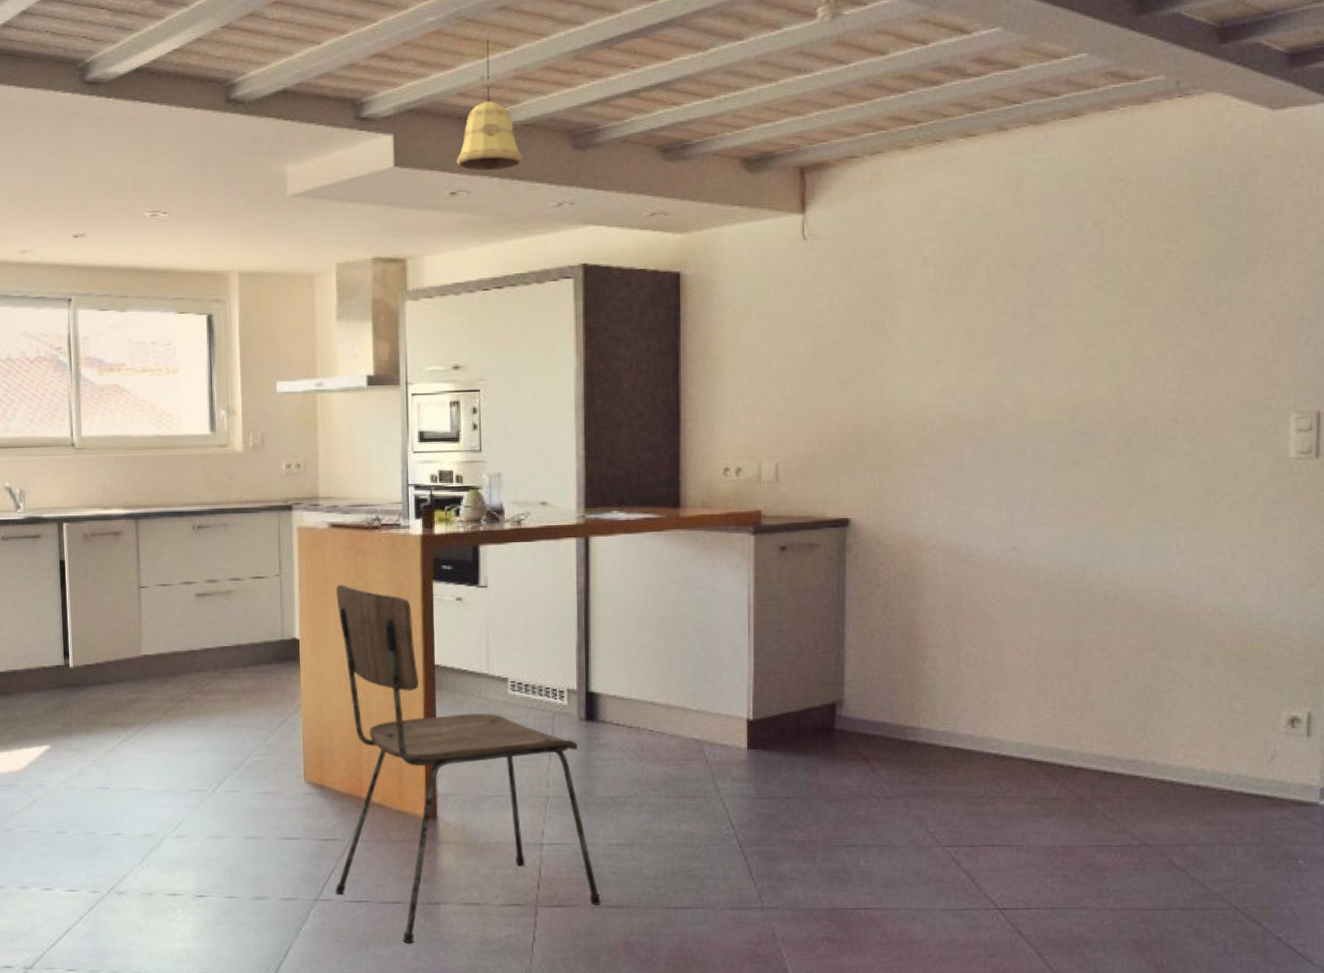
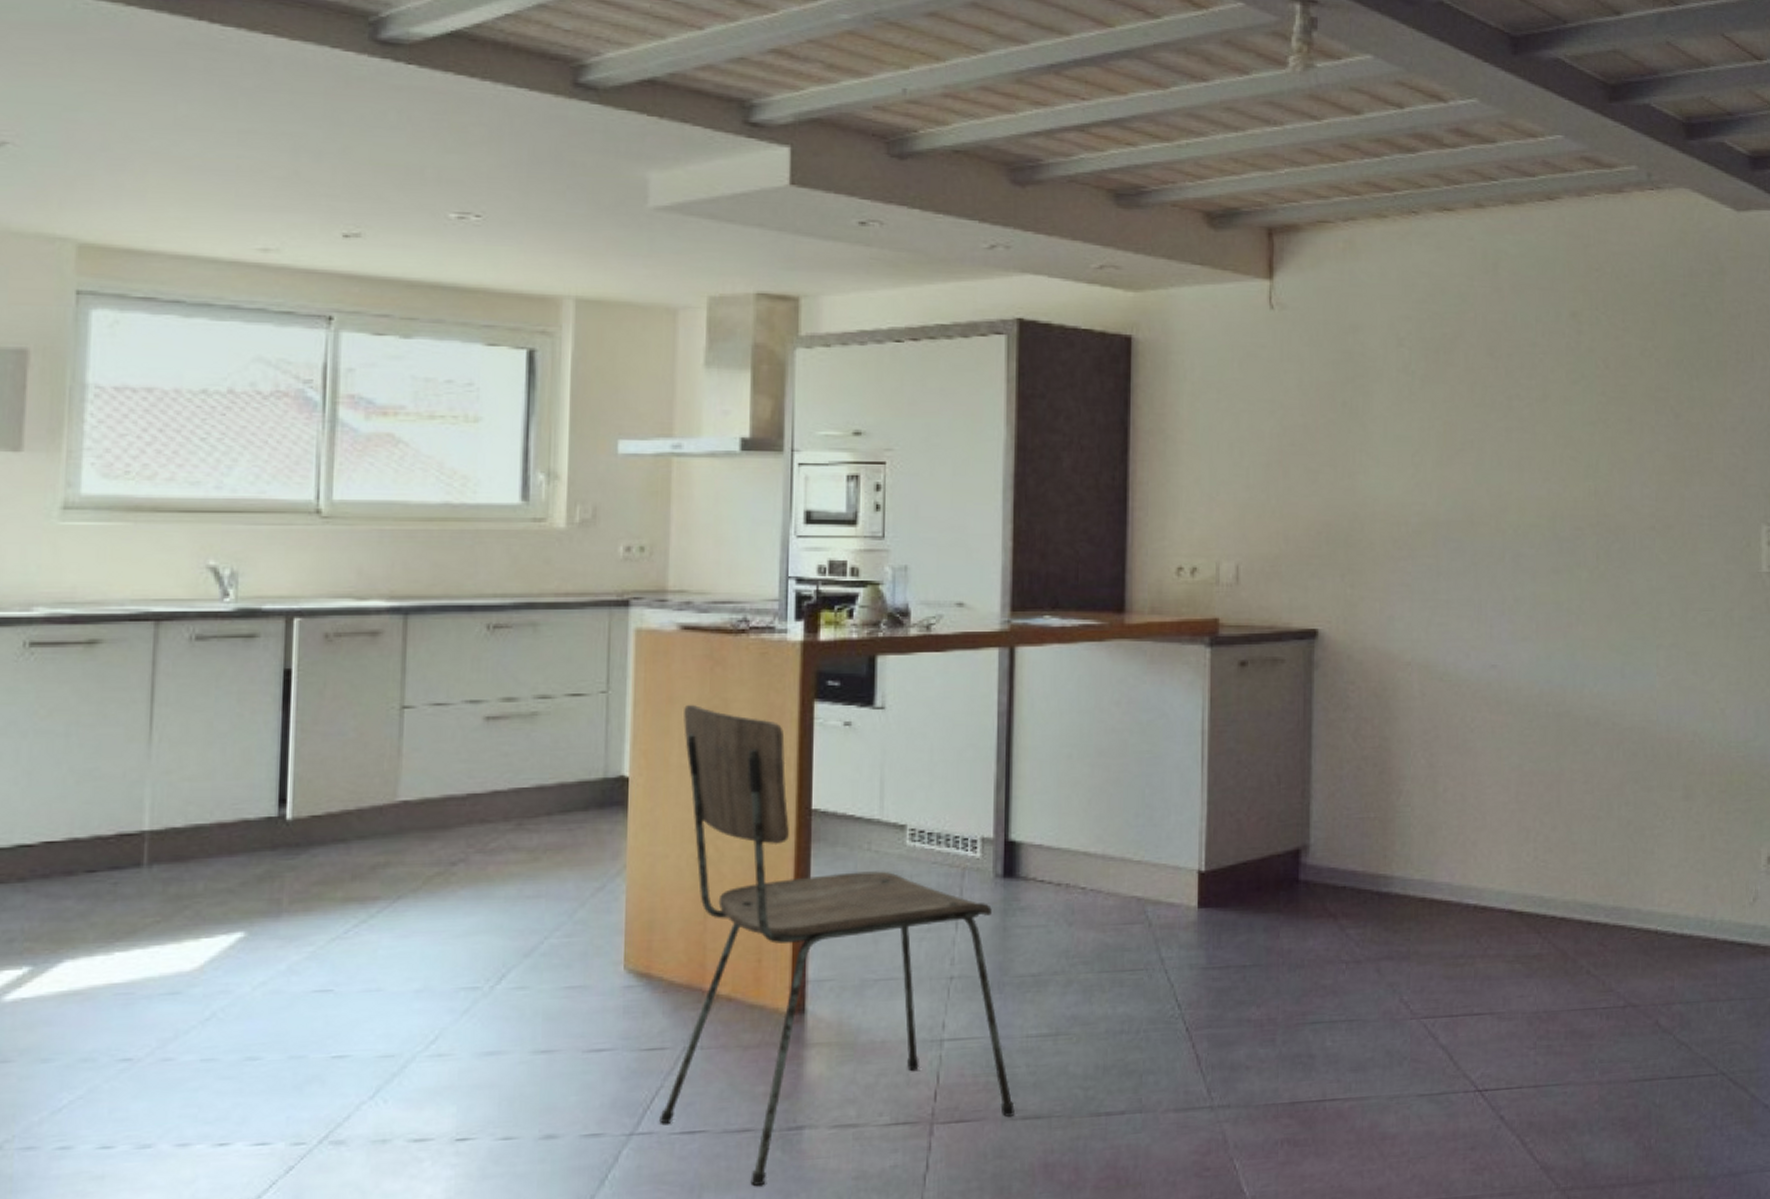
pendant light: present [456,39,523,171] -> none [868,47,950,201]

